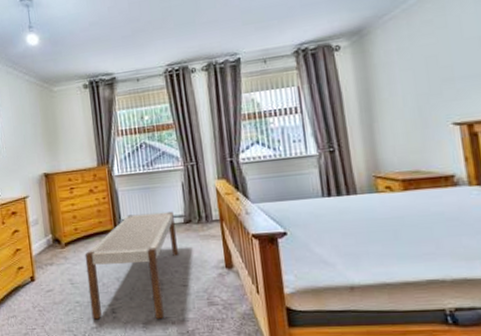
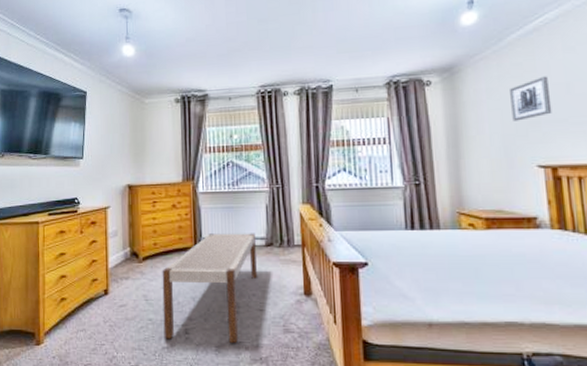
wall art: none [421,31,466,80] -> present [510,76,552,122]

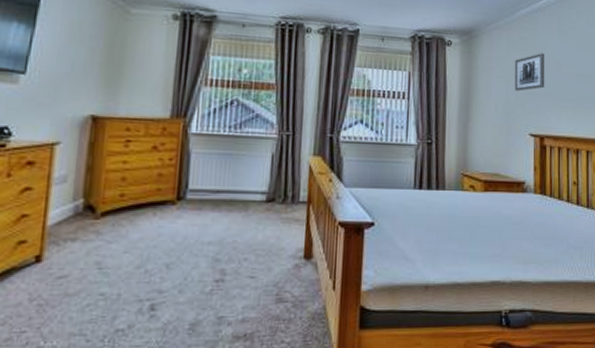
bench: present [162,233,257,343] -> none [119,184,255,319]

